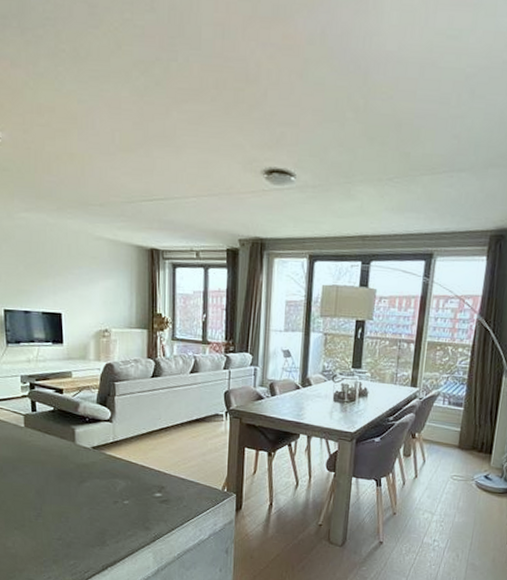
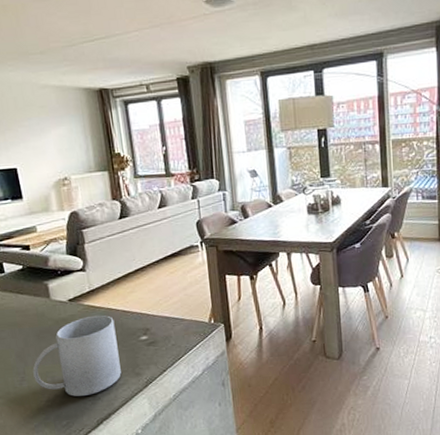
mug: none [49,465,132,541] -> present [32,315,121,397]

